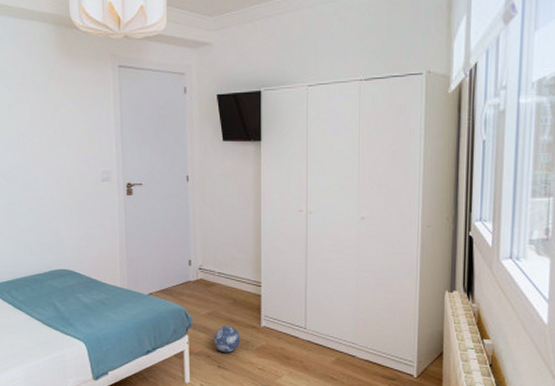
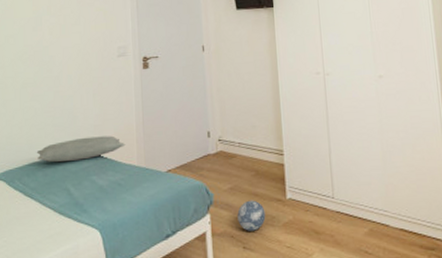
pillow: none [23,257,109,279] -> present [36,135,126,163]

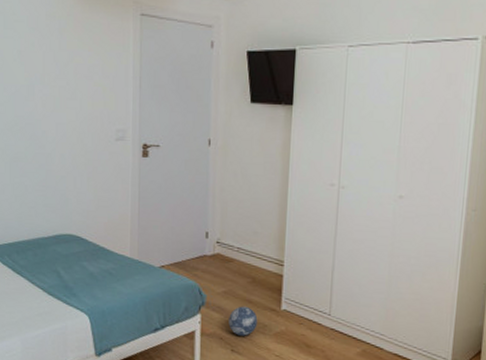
pillow: present [36,135,126,163] -> none [26,221,119,245]

